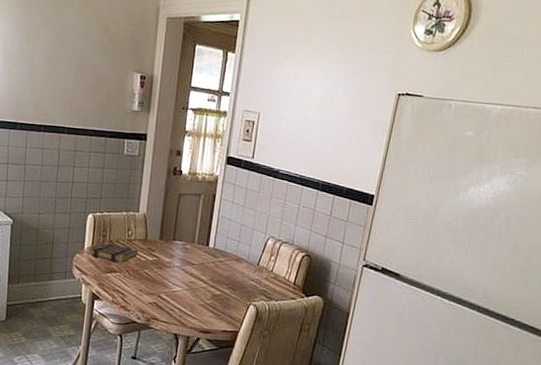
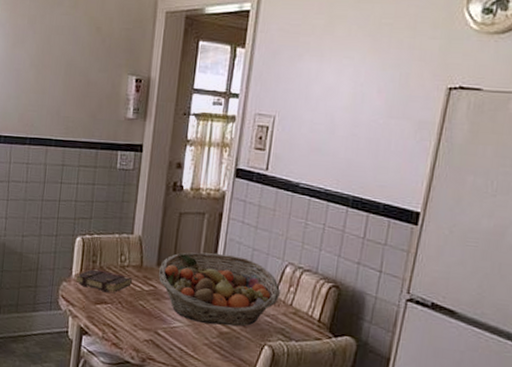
fruit basket: none [161,227,264,289] -> present [159,252,281,326]

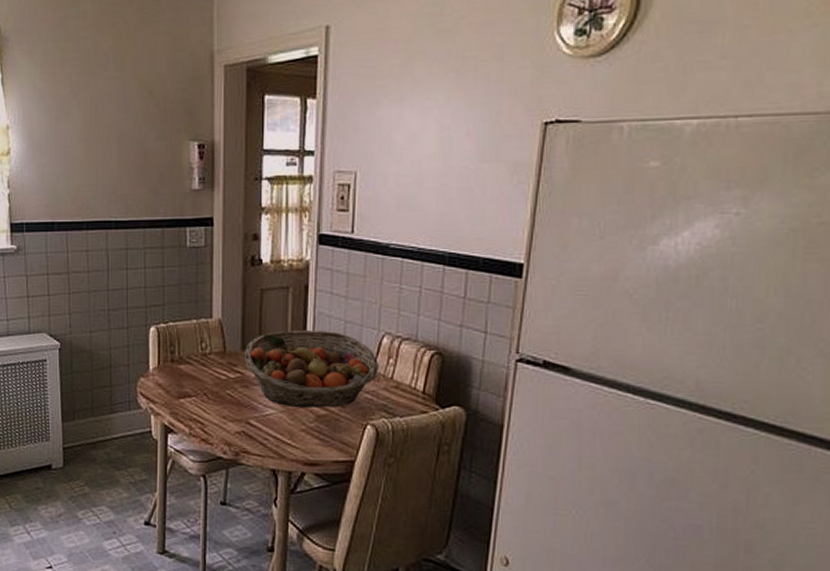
book: present [75,268,132,294] -> none [153,359,216,385]

